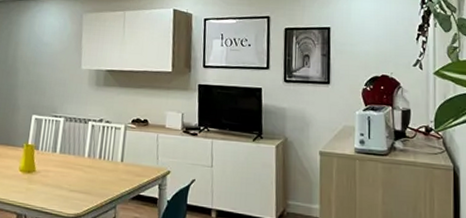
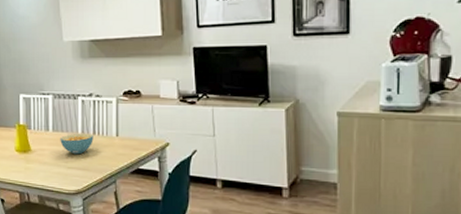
cereal bowl: none [66,156,99,178] -> present [60,133,94,155]

